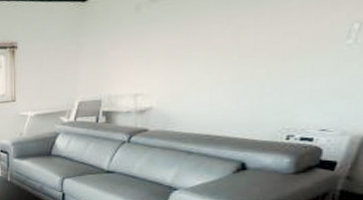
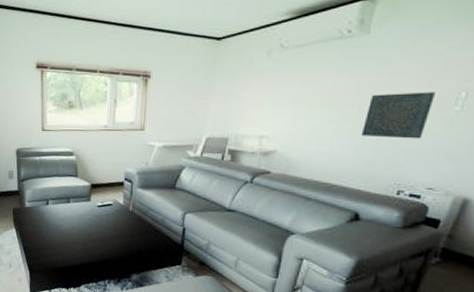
wall art: none [242,27,324,83] -> present [361,92,435,139]

